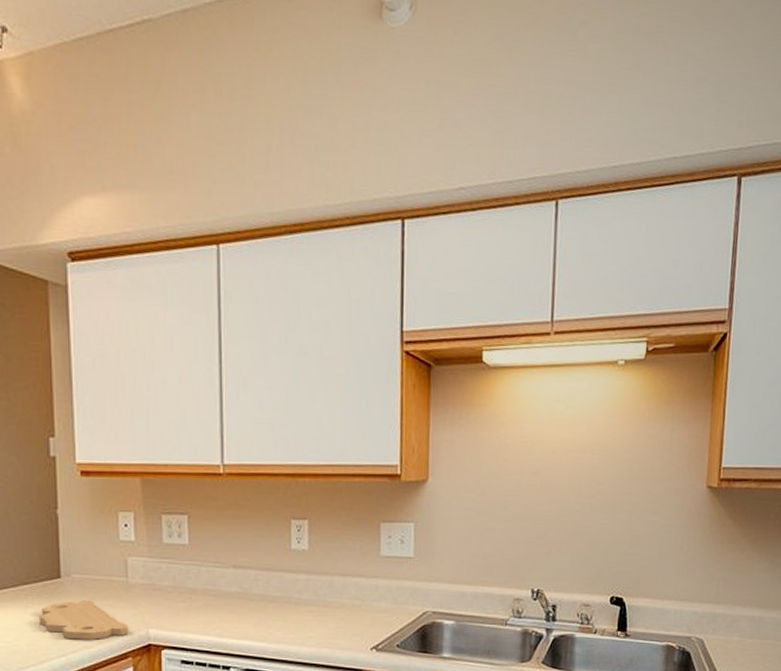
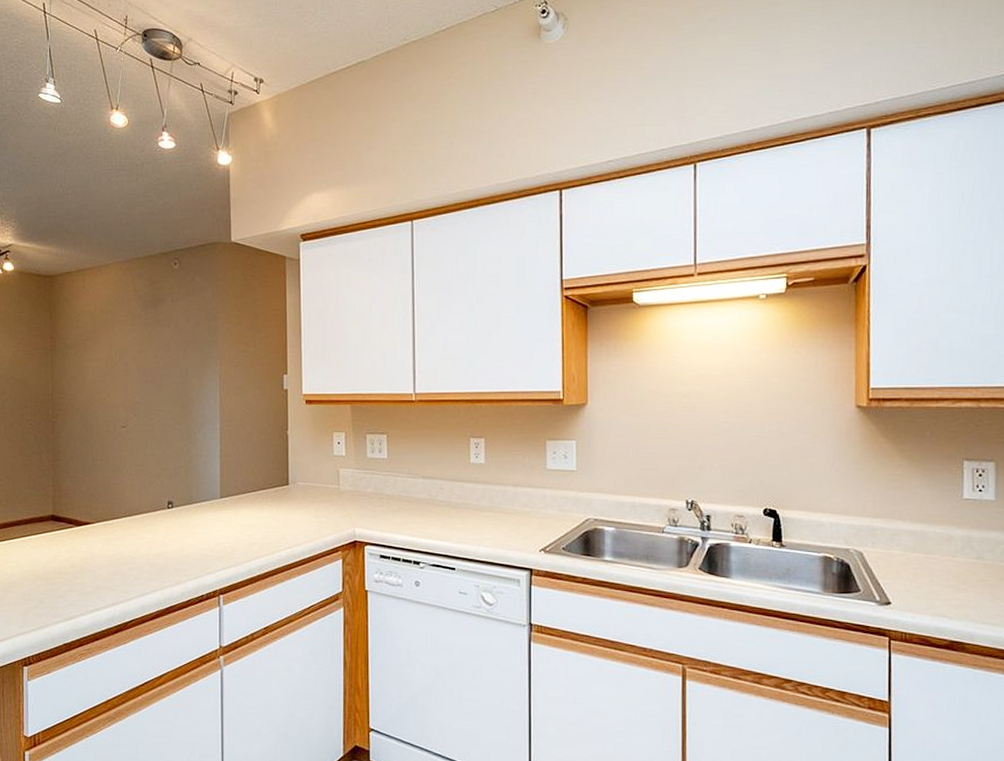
cutting board: present [38,600,129,640] -> none [271,503,339,536]

